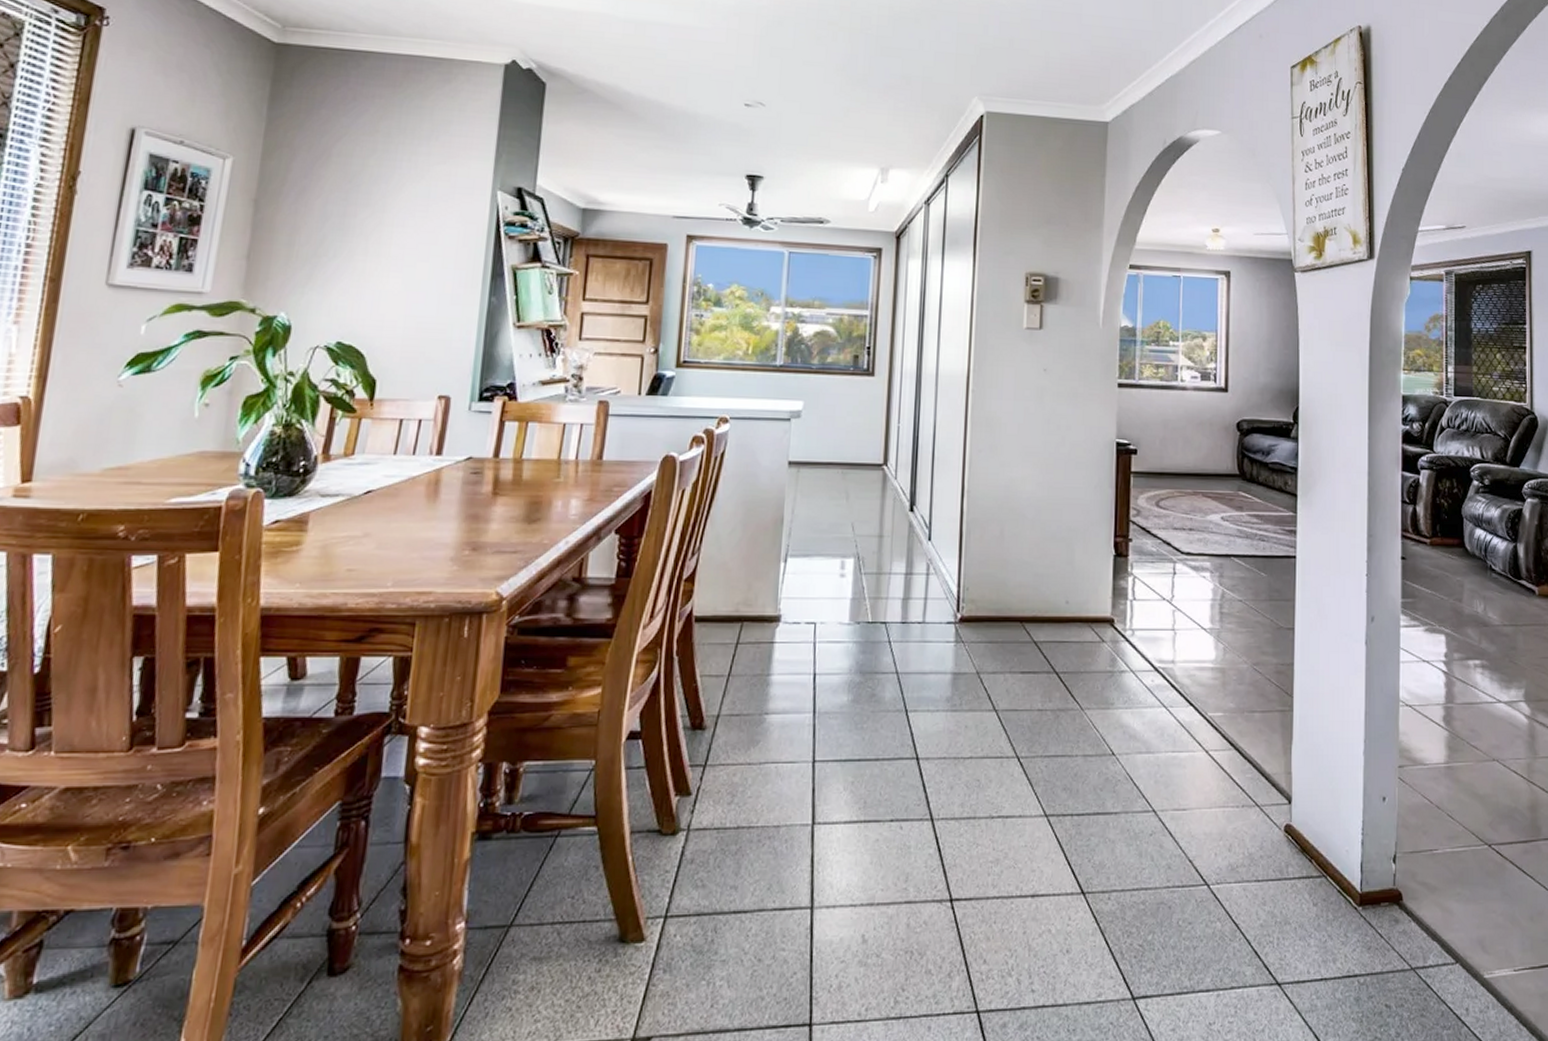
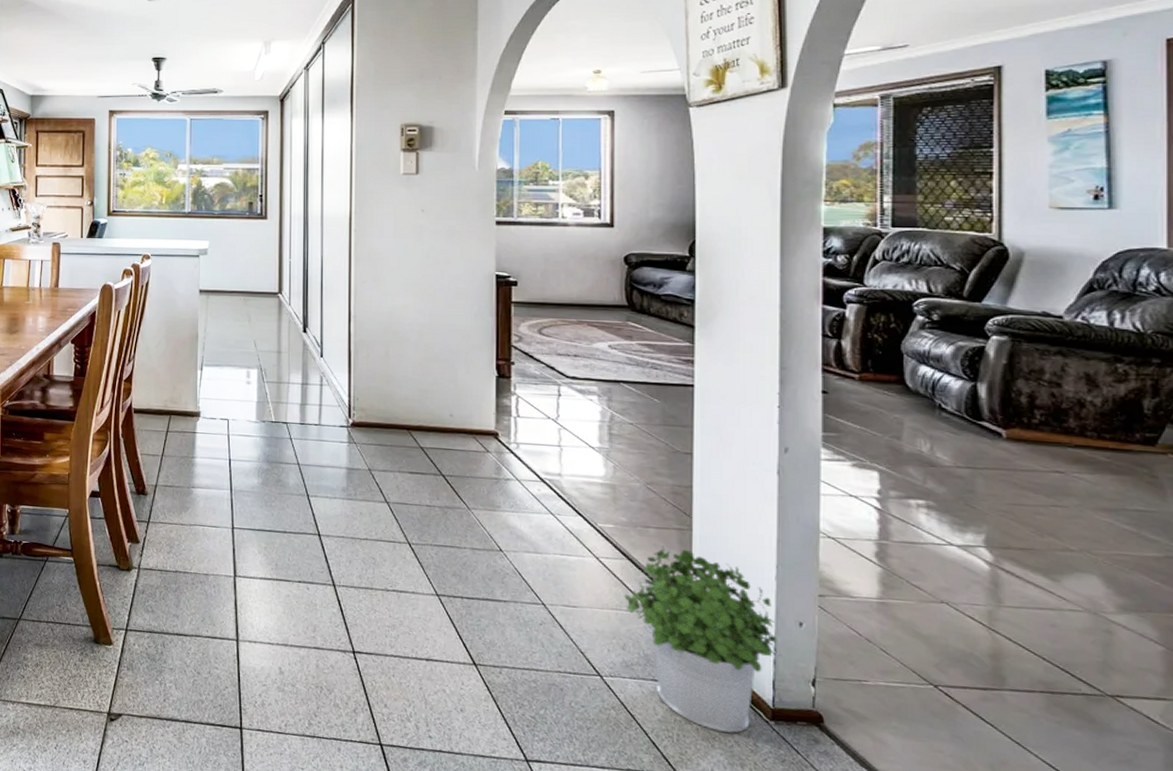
potted plant: none [1231,730,1365,928] -> present [624,546,778,733]

